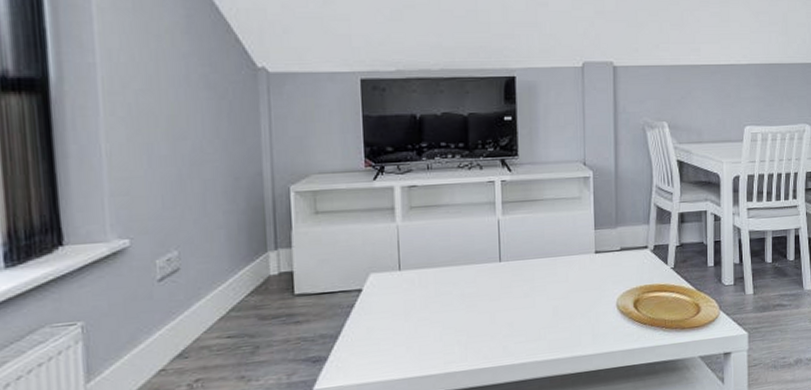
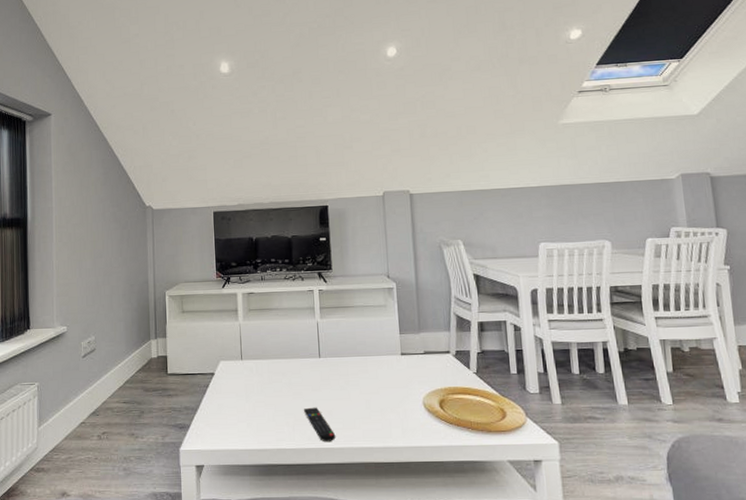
remote control: none [478,320,517,359] -> present [303,407,336,443]

